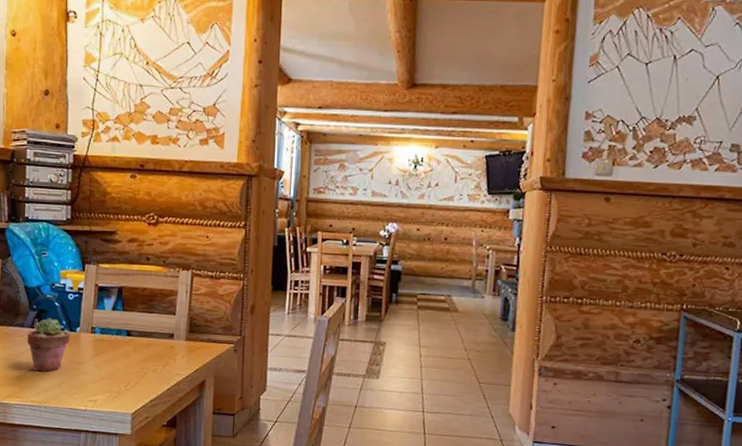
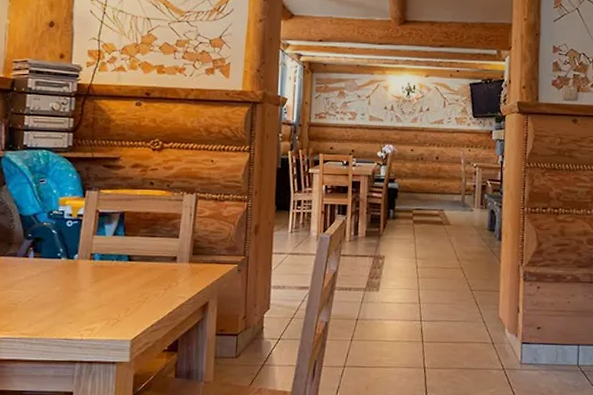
potted succulent: present [27,318,70,372] -> none [19,246,67,302]

